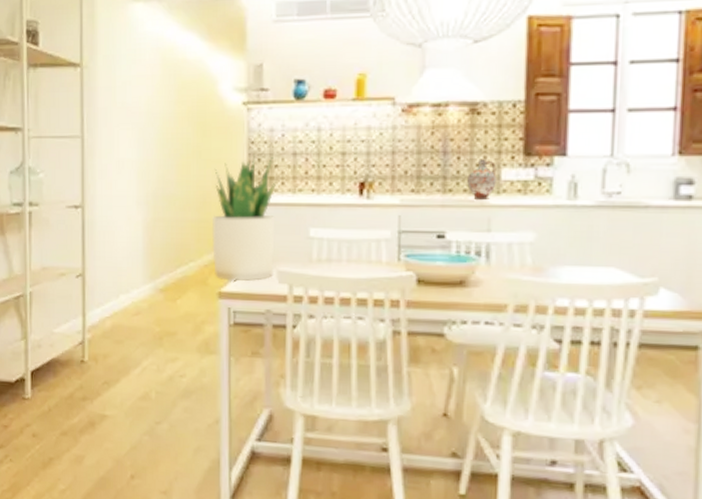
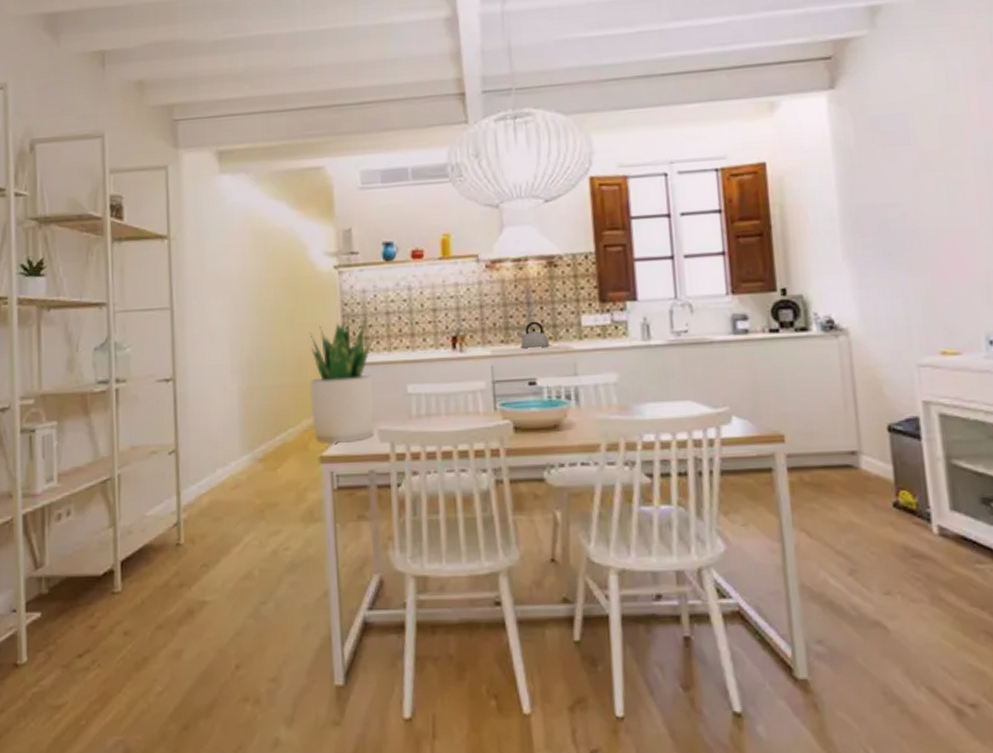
kettle: none [430,172,464,200] -> present [517,321,550,349]
ceramic jug: present [467,158,497,199] -> none [551,307,578,346]

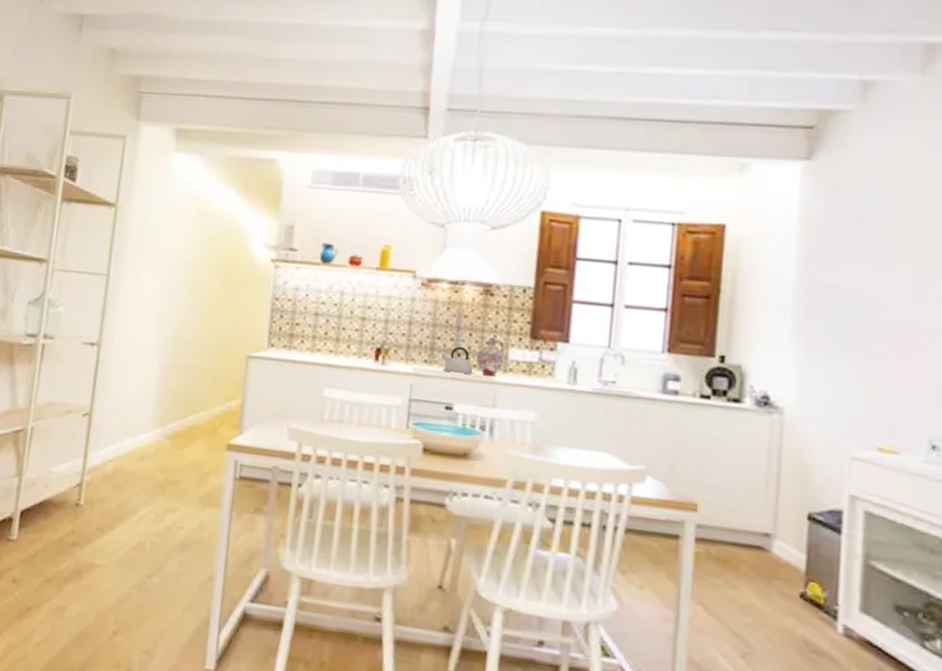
planter: present [310,316,375,445] -> none [224,311,297,437]
ceramic jug: none [551,307,578,346] -> present [477,337,505,377]

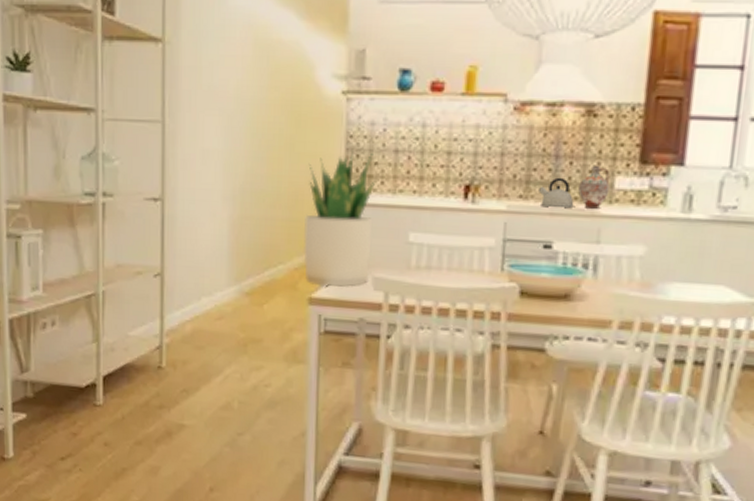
planter: none [224,311,297,437] -> present [304,150,376,288]

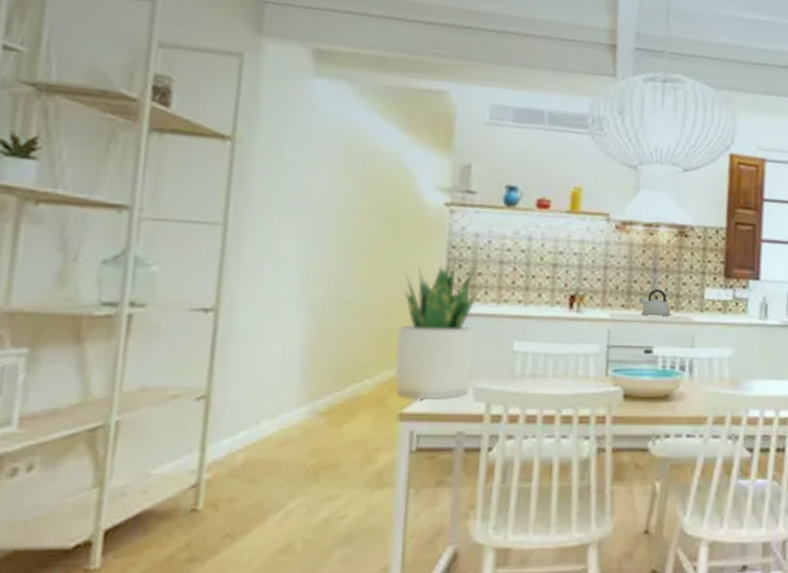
ceramic jug: present [578,165,610,209] -> none [674,278,701,317]

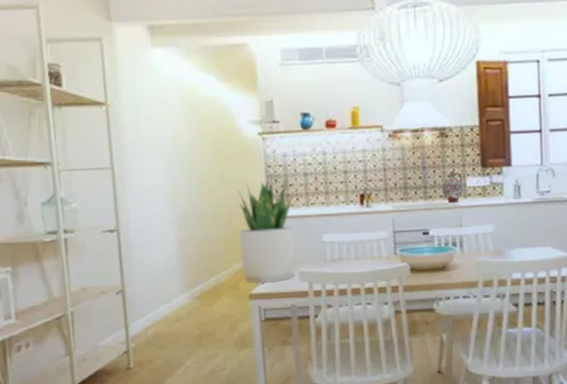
kettle: present [639,289,671,317] -> none [414,182,441,205]
ceramic jug: none [674,278,701,317] -> present [442,171,463,203]

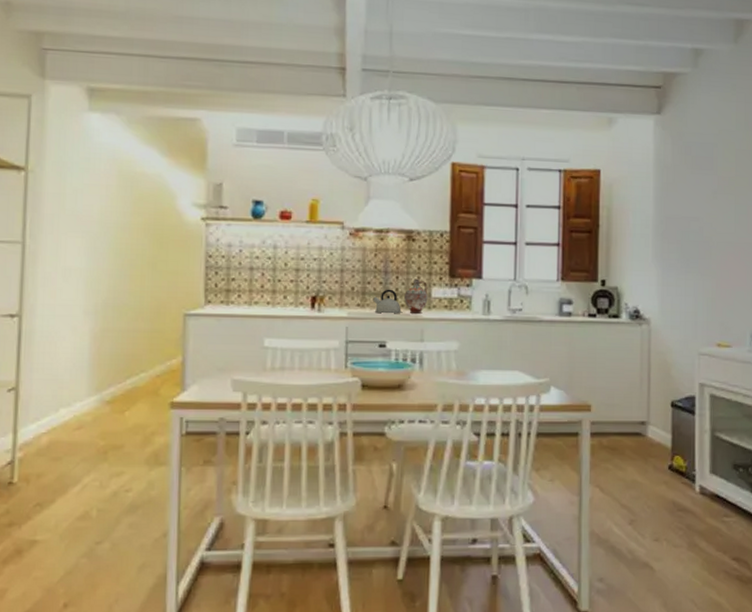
planter: present [239,176,296,284] -> none [165,268,234,391]
kettle: none [414,182,441,205] -> present [373,289,402,314]

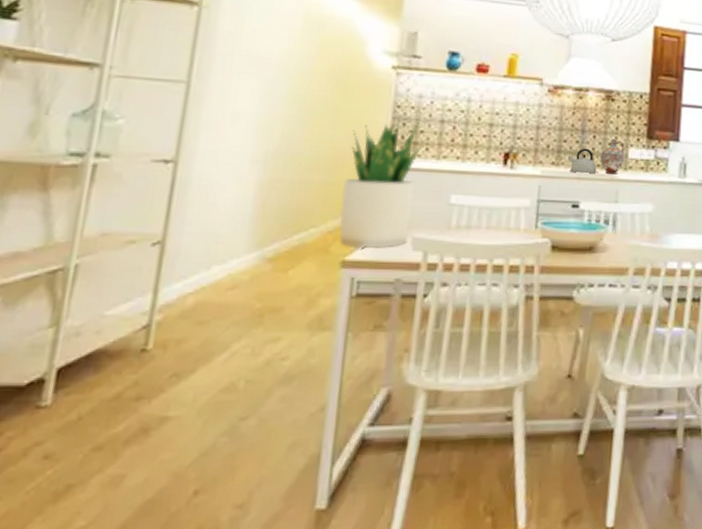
planter: none [165,268,234,391] -> present [338,119,421,250]

